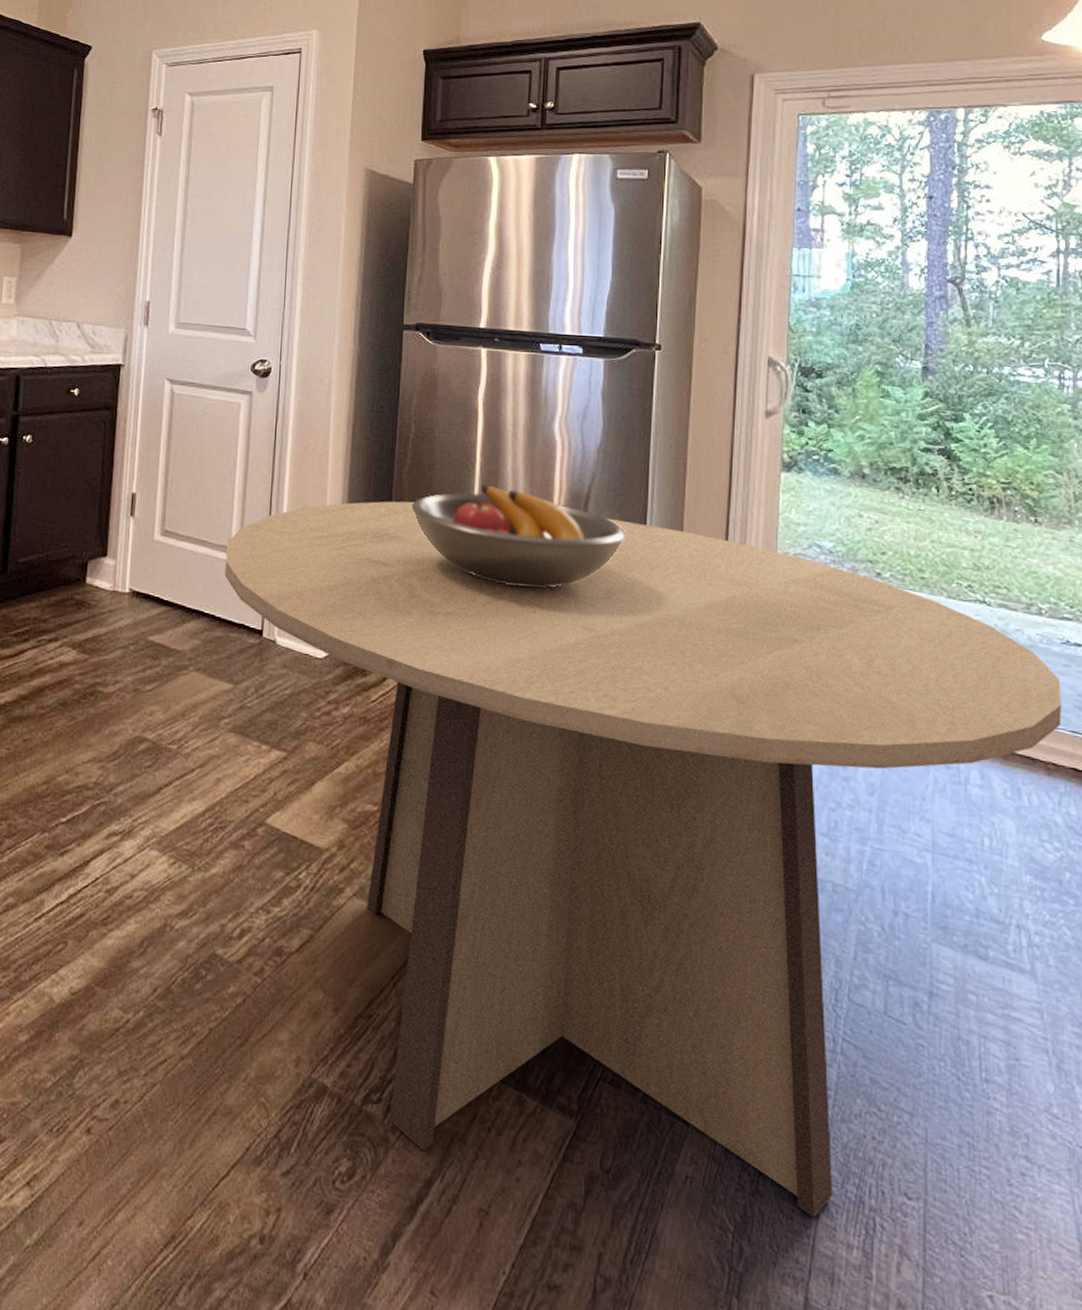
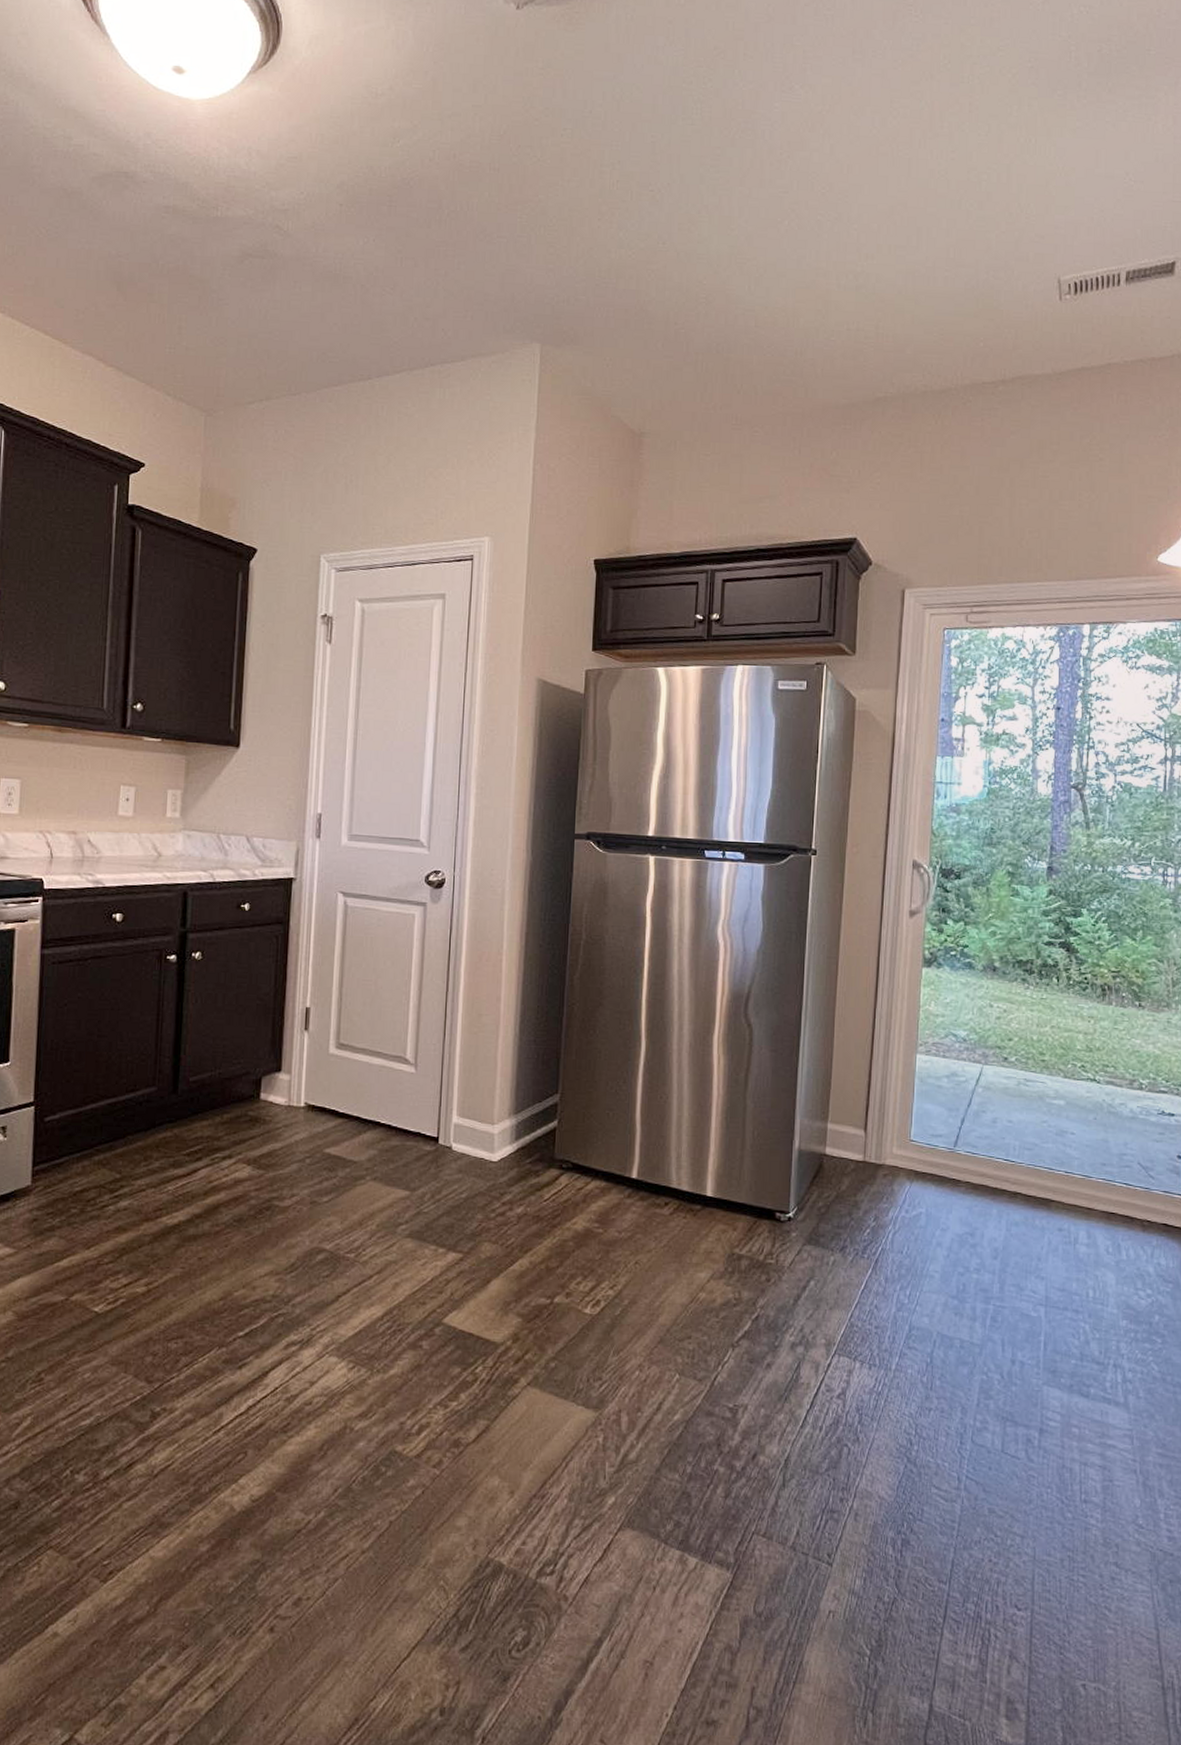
dining table: present [225,501,1062,1218] -> none [400,1006,1156,1635]
fruit bowl: present [411,483,627,588] -> none [582,987,783,1085]

